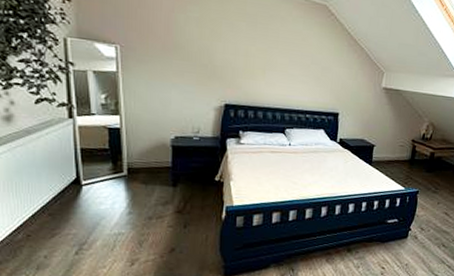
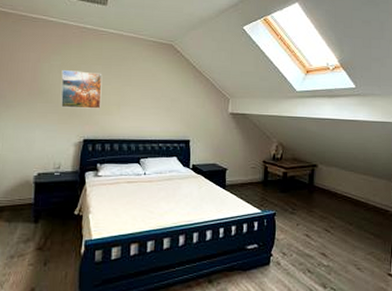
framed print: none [199,23,247,72] -> present [61,69,103,109]

